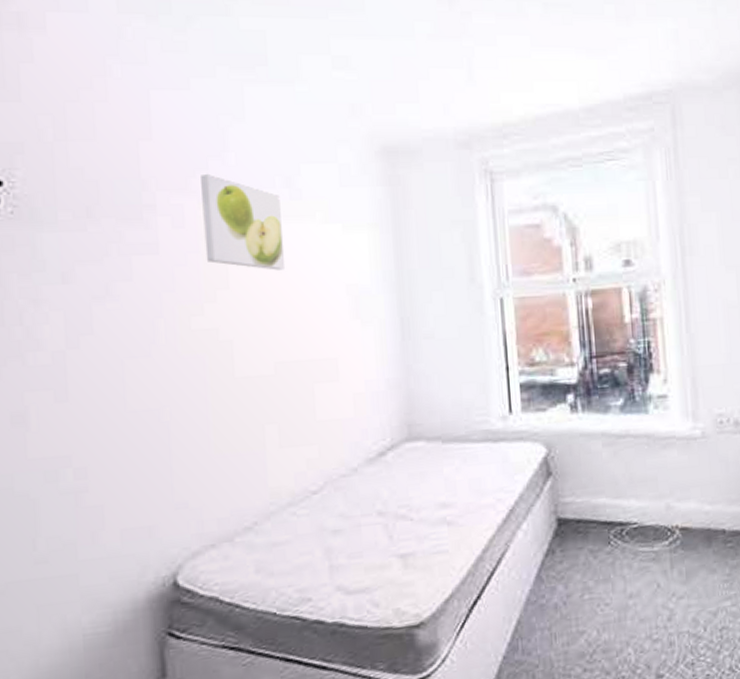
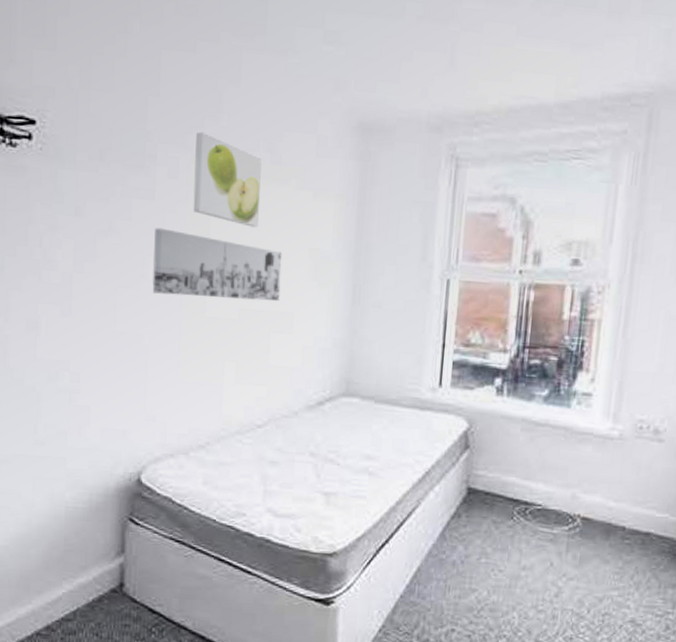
wall art: none [163,284,320,359] -> present [152,227,283,302]

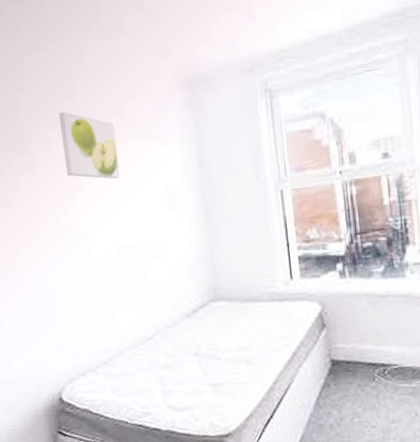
wall art: present [152,227,283,302] -> none [40,193,147,246]

